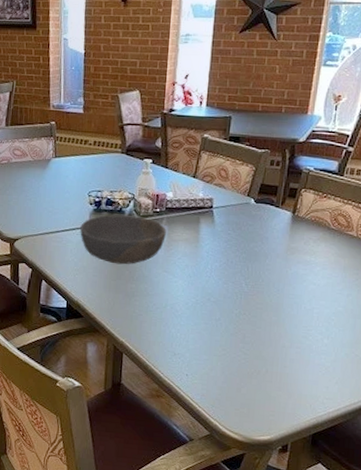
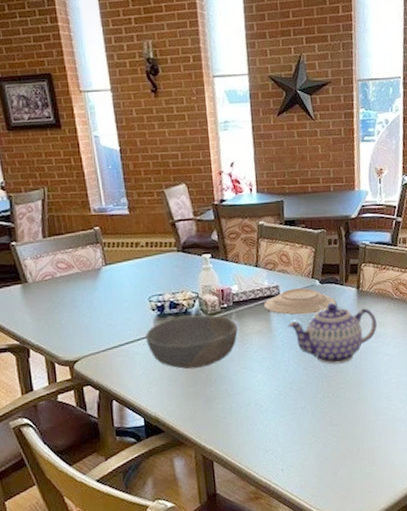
plate: none [194,204,268,231] -> present [263,288,336,315]
teapot: none [215,223,309,285] -> present [287,303,378,364]

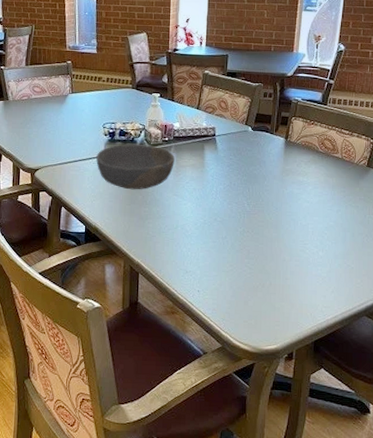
plate: present [263,288,336,315] -> none [199,132,265,156]
teapot: present [287,303,378,364] -> none [219,149,301,204]

